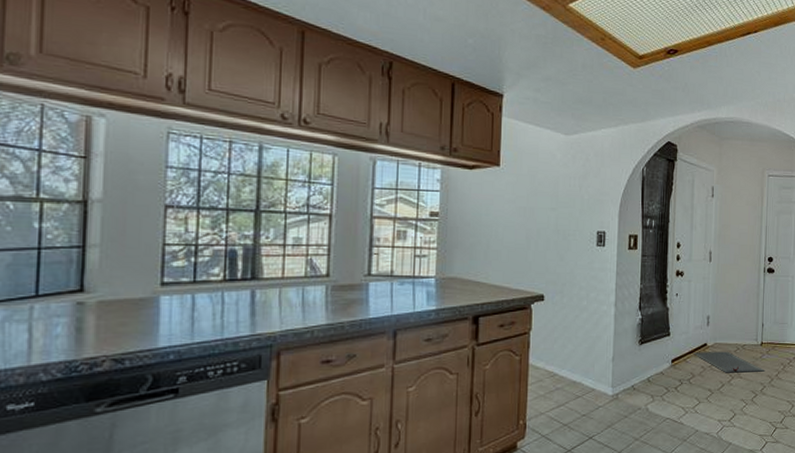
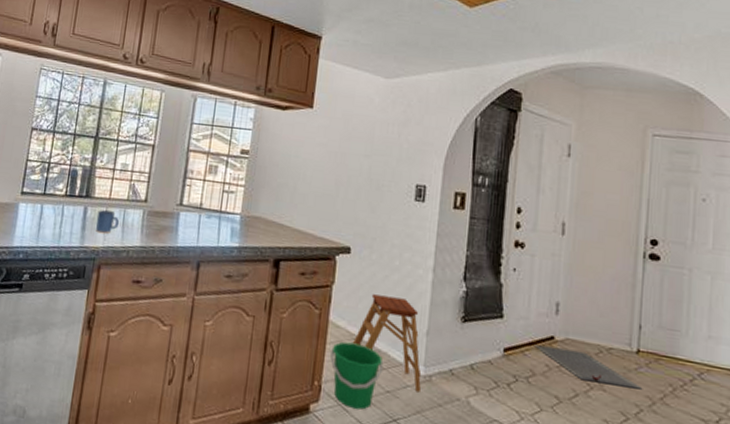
mug: none [268,291,299,317] -> present [96,210,120,234]
bucket: none [533,379,579,436] -> present [330,341,384,410]
step ladder: none [550,333,610,410] -> present [352,294,422,393]

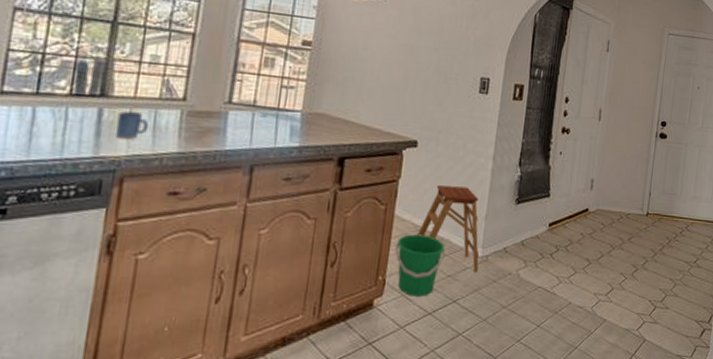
door mat: present [533,344,643,390] -> none [572,217,649,245]

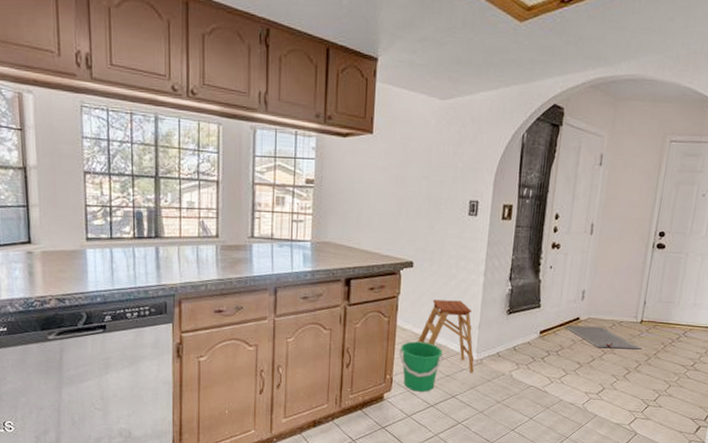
mug: present [115,111,150,140] -> none [170,249,194,271]
door mat: none [572,217,649,245] -> present [563,325,643,350]

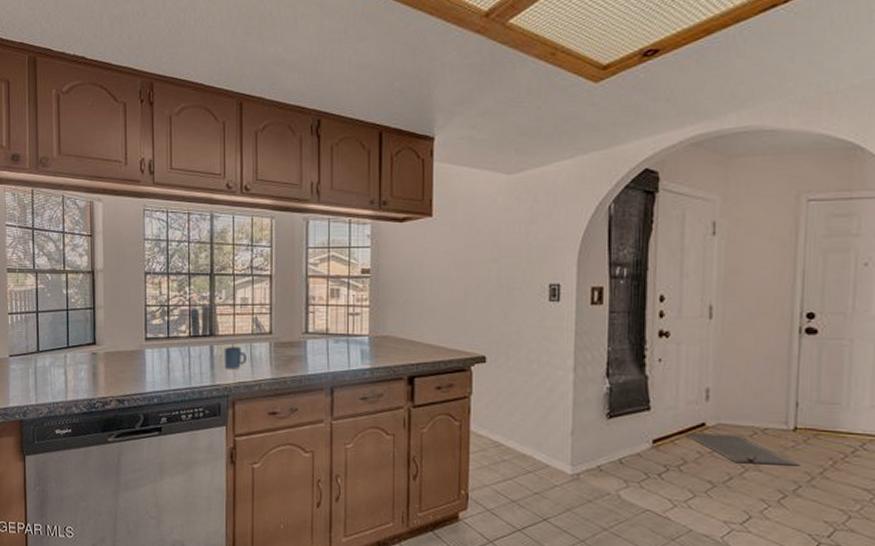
mug: none [170,249,194,271] -> present [224,347,248,370]
bucket: present [399,341,444,392] -> none [475,450,529,513]
step ladder: present [417,300,475,373] -> none [495,400,569,491]

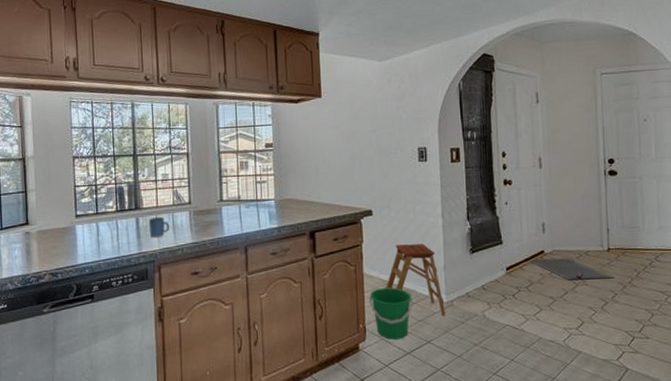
bucket: none [475,450,529,513] -> present [369,287,413,340]
step ladder: none [495,400,569,491] -> present [385,244,445,316]

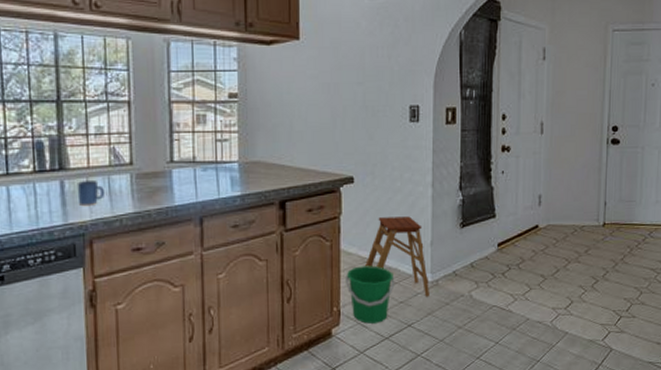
door mat: present [528,258,615,281] -> none [521,233,608,258]

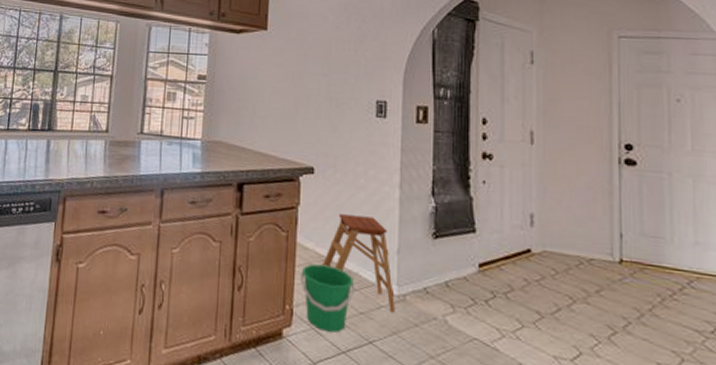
mug: present [77,181,106,207] -> none [59,142,83,166]

